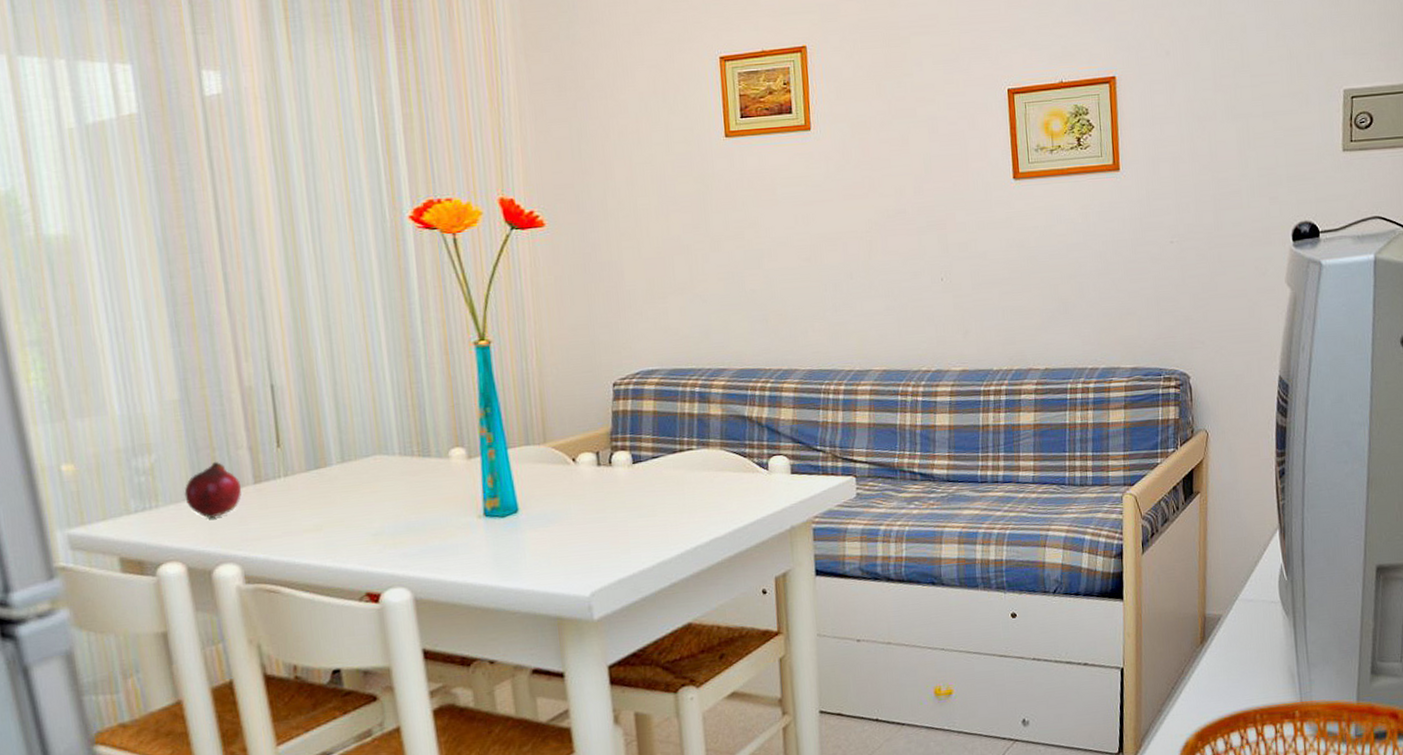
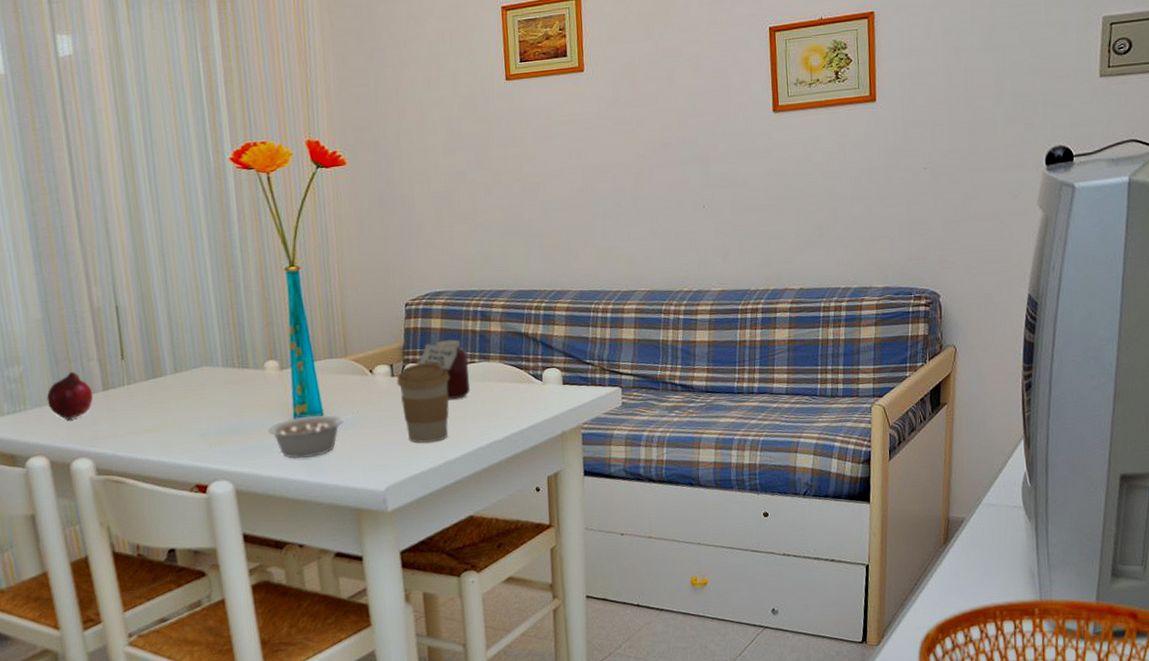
legume: none [452,506,559,561] -> present [267,411,358,459]
coffee cup: none [603,450,664,542] -> present [396,363,450,444]
jar: none [627,423,688,492] -> present [417,339,471,400]

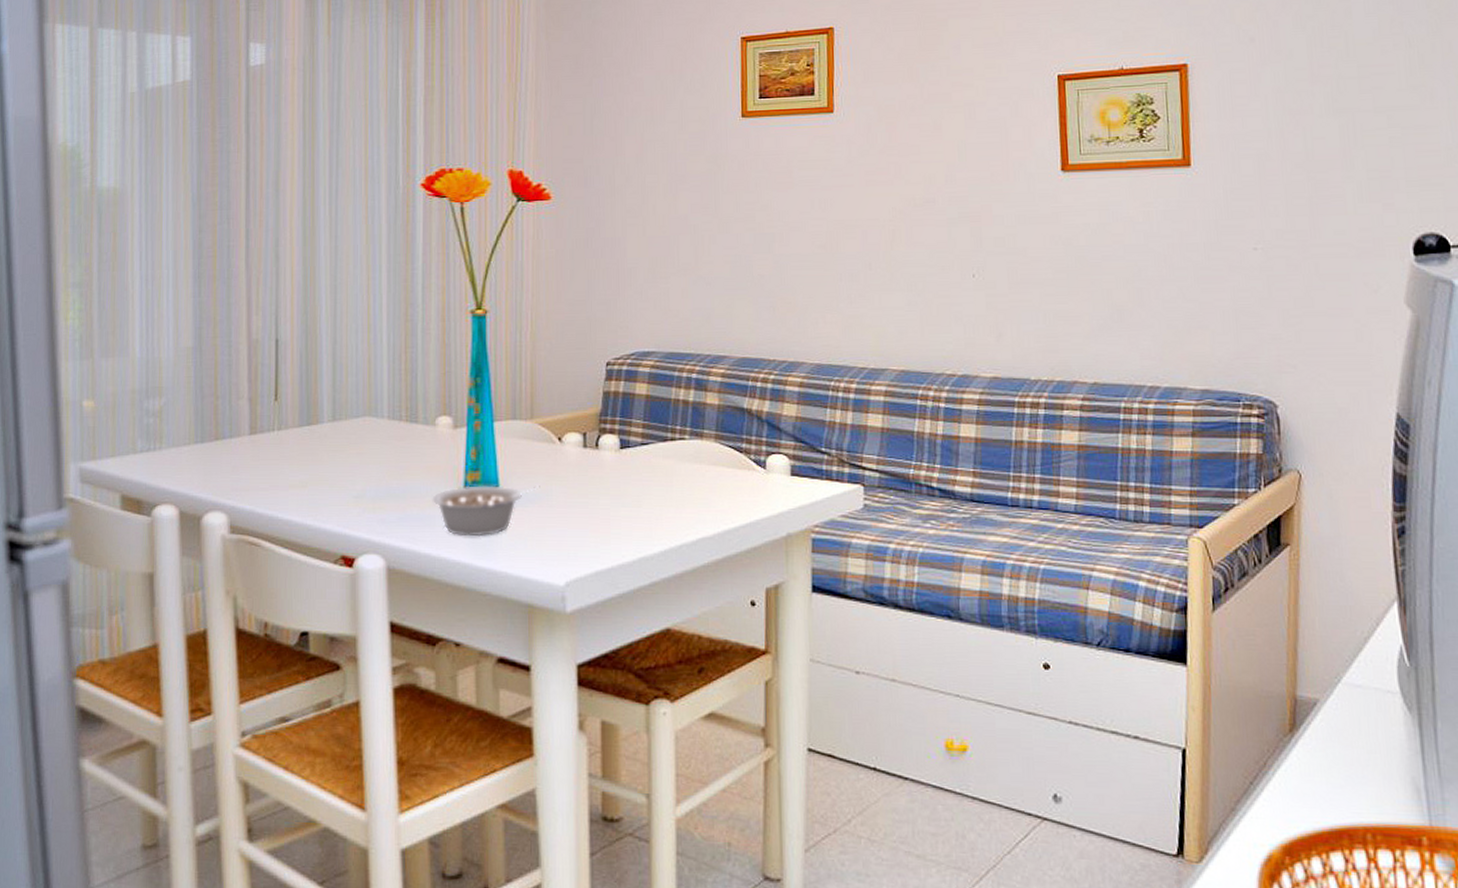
fruit: present [47,372,93,420] -> none [186,410,238,465]
coffee cup: present [396,363,450,444] -> none [589,435,653,532]
jar: present [417,339,471,400] -> none [616,409,678,482]

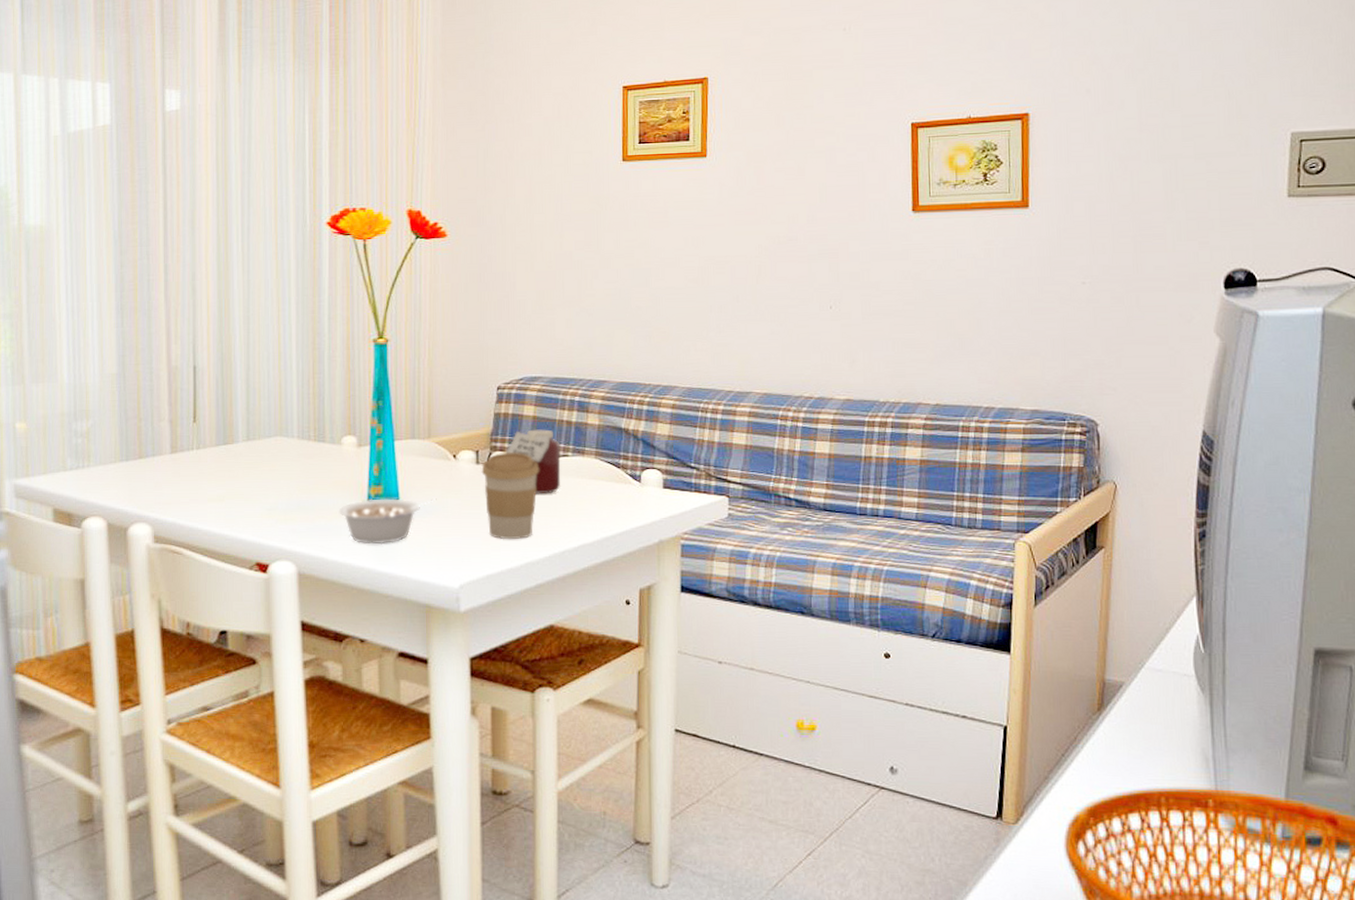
coffee cup: none [589,435,653,532] -> present [481,453,539,540]
jar: none [616,409,678,482] -> present [505,429,561,494]

